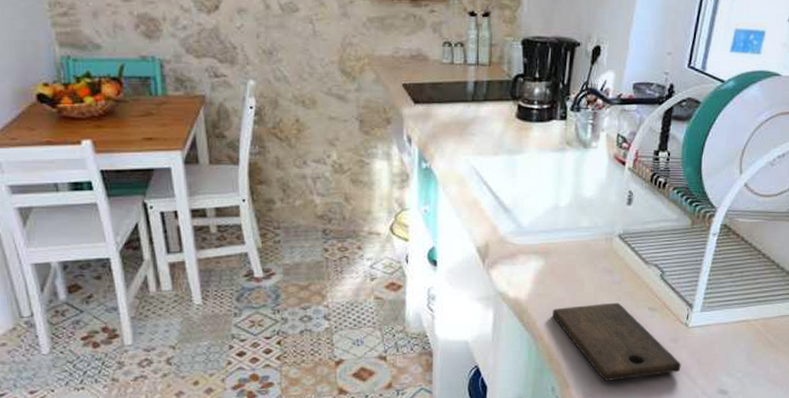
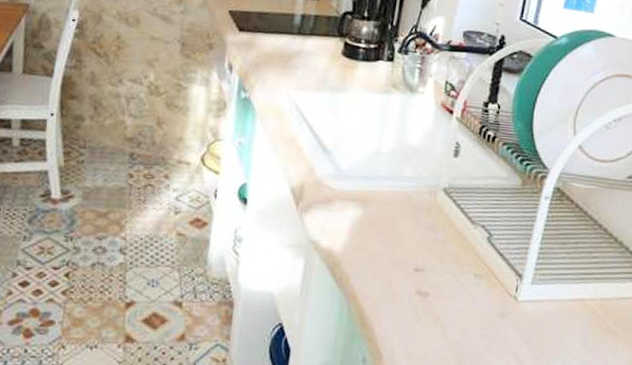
cutting board: present [553,302,681,381] -> none [368,264,509,357]

